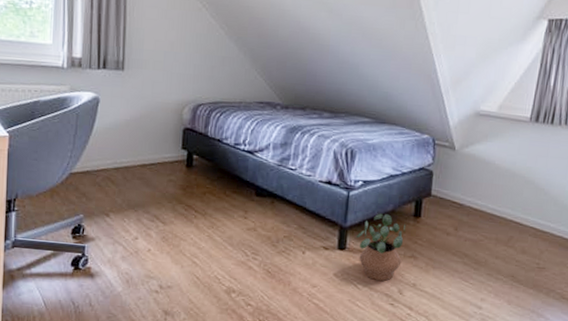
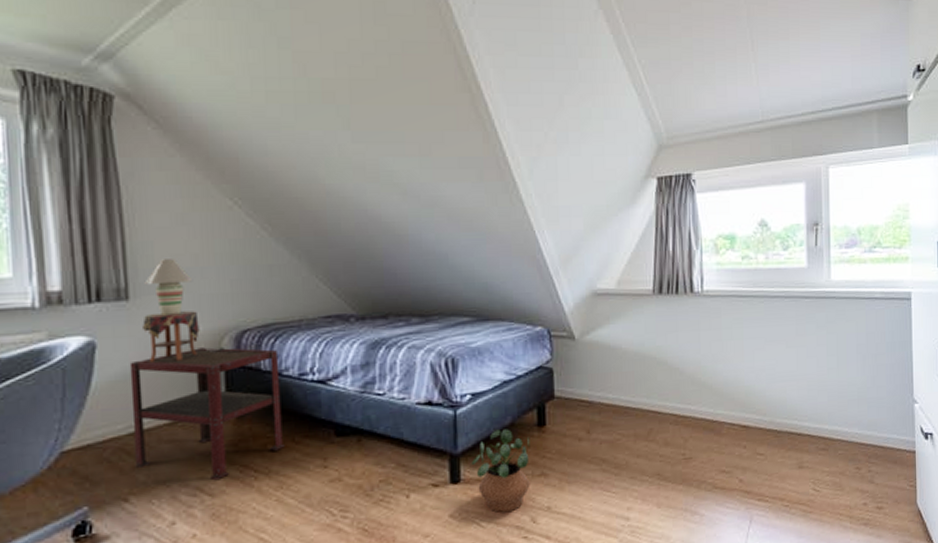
side table: none [116,112,222,213] -> present [129,347,285,481]
table lamp: none [131,43,184,120] -> present [142,259,224,363]

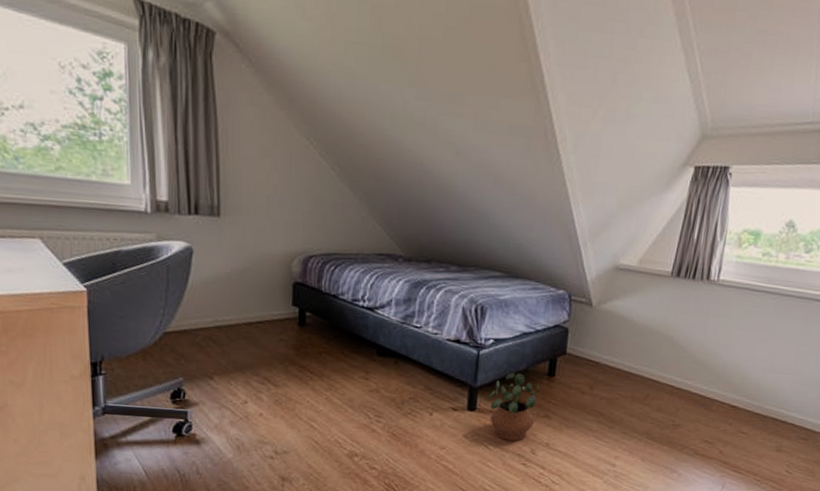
side table: present [129,347,285,481] -> none [218,265,337,375]
table lamp: present [142,259,224,363] -> none [230,185,294,274]

